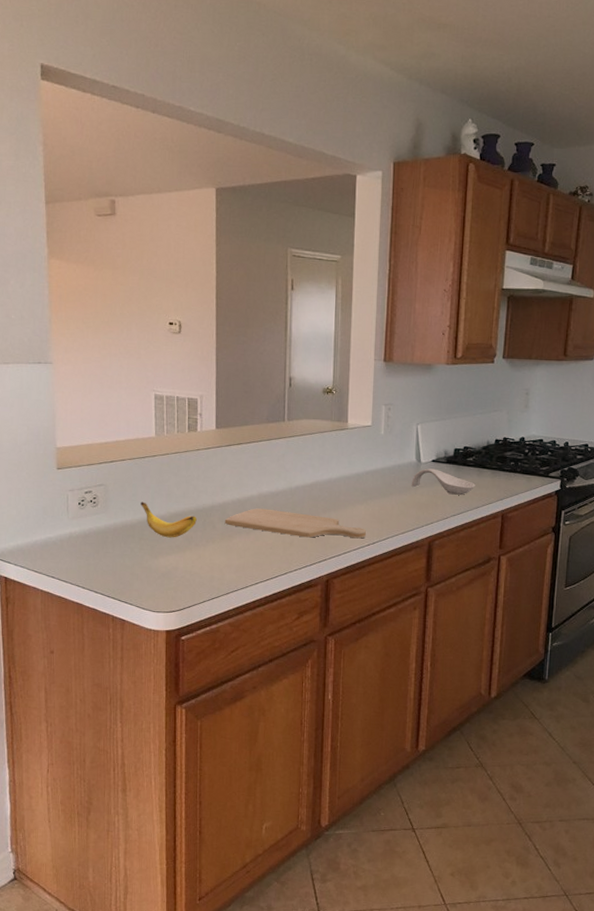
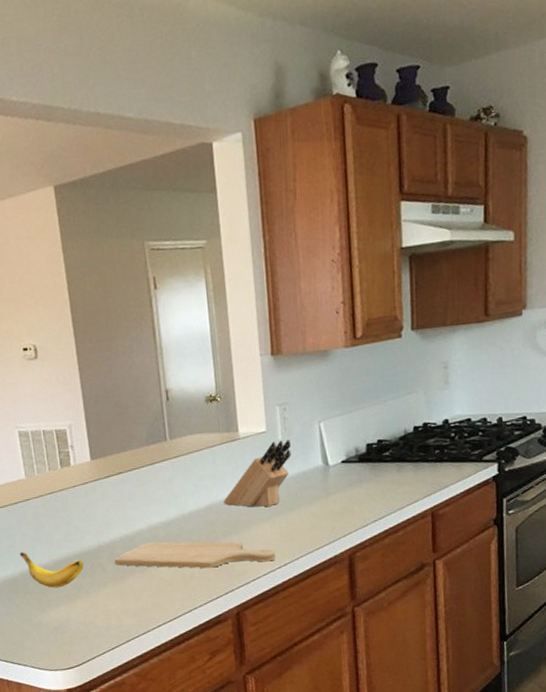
knife block: none [327,435,391,491] -> present [223,440,292,507]
spoon rest: present [411,468,475,495] -> none [320,470,396,498]

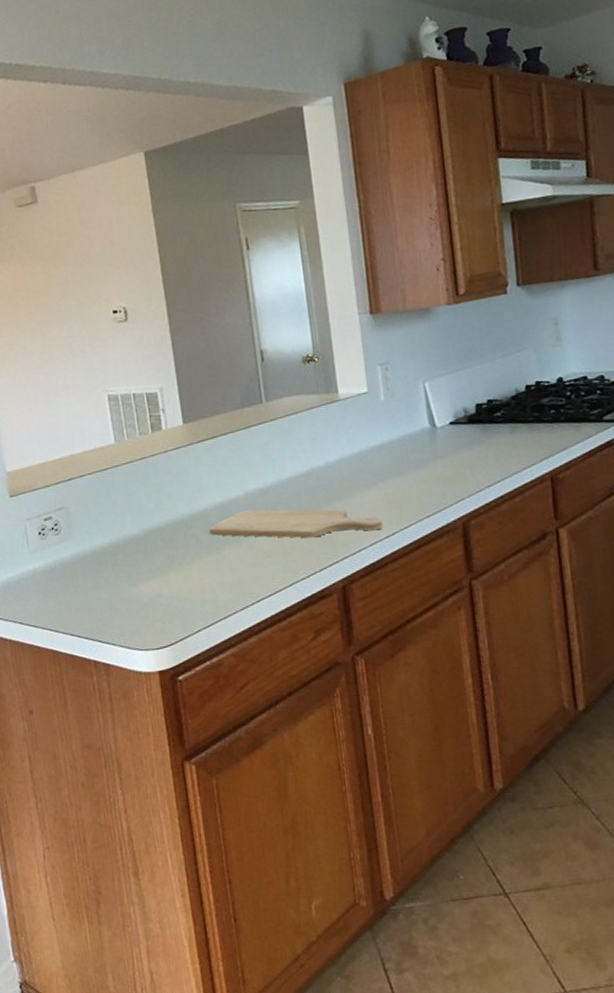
banana: present [20,552,84,588] -> none [109,521,177,560]
knife block: present [223,440,292,507] -> none [324,400,396,472]

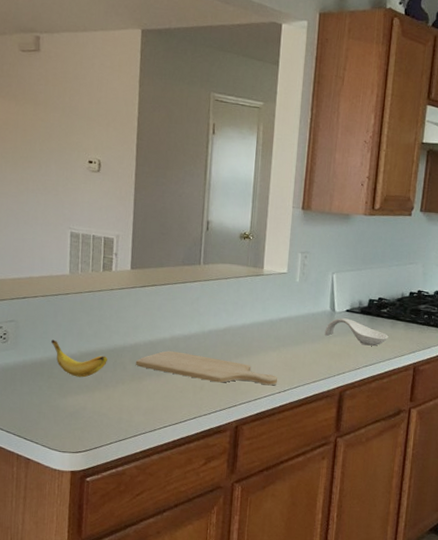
banana: none [109,521,177,560] -> present [51,339,108,378]
spoon rest: none [428,432,510,461] -> present [324,318,388,346]

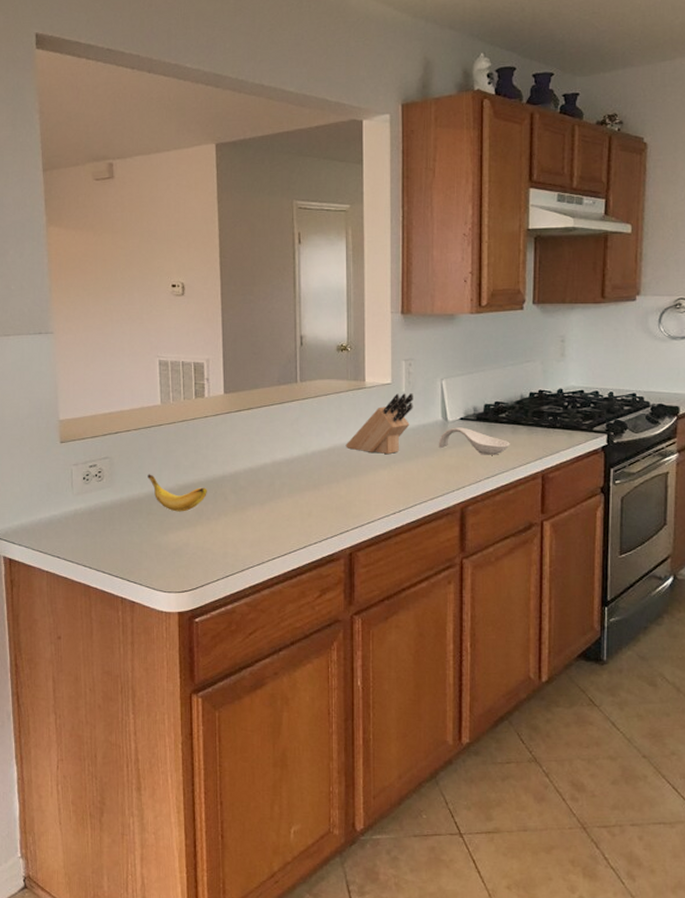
chopping board: present [135,351,278,386] -> none [237,477,392,507]
knife block: none [240,282,306,338] -> present [345,393,413,455]

